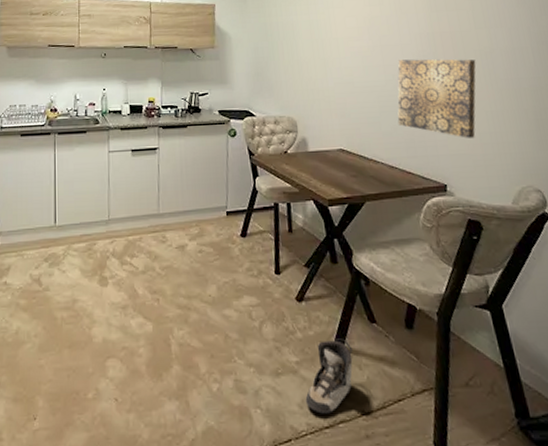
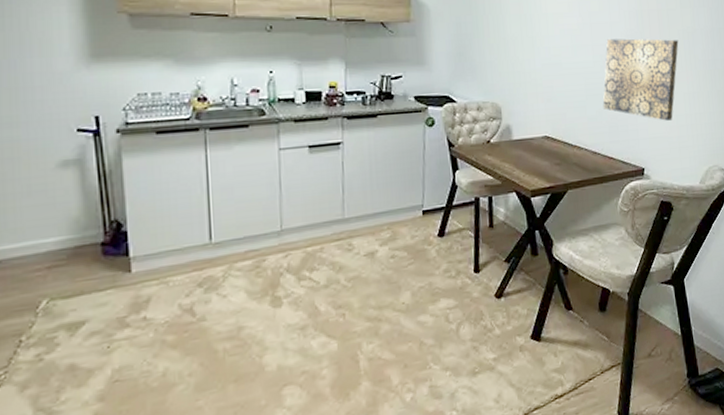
shoe: present [305,338,353,414] -> none [501,329,549,405]

